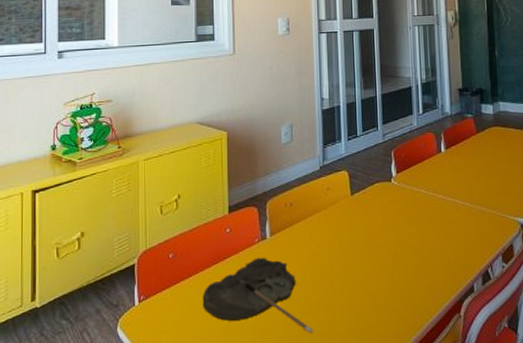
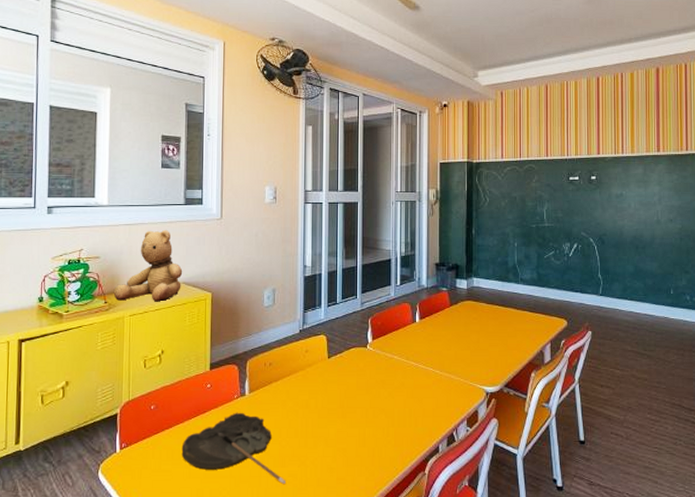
teddy bear: none [127,69,197,145] -> present [113,230,183,302]

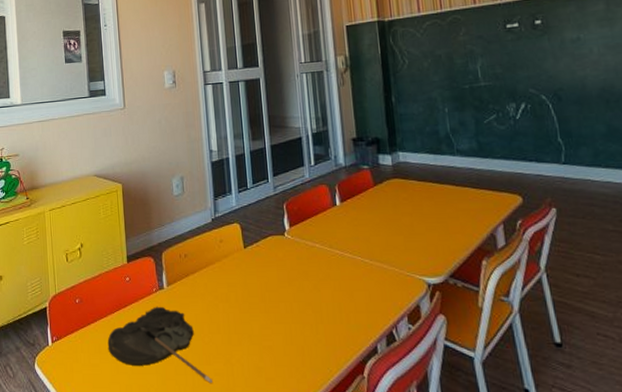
teddy bear: present [113,230,183,302] -> none [33,124,94,196]

